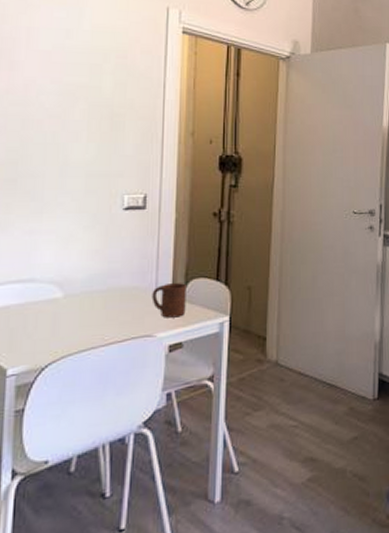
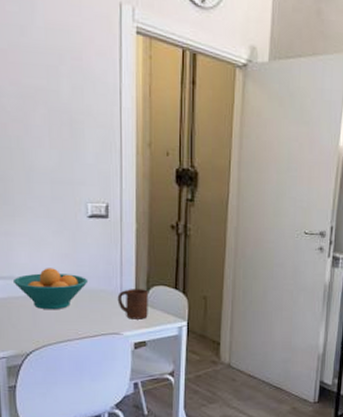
fruit bowl: none [33,266,120,315] -> present [12,268,89,310]

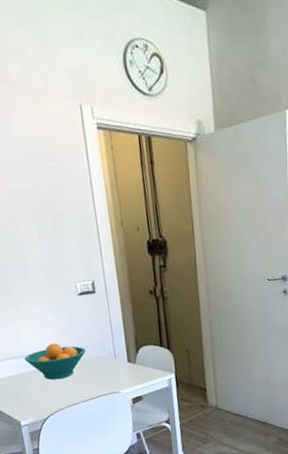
cup: present [117,289,148,319] -> none [112,350,141,378]

